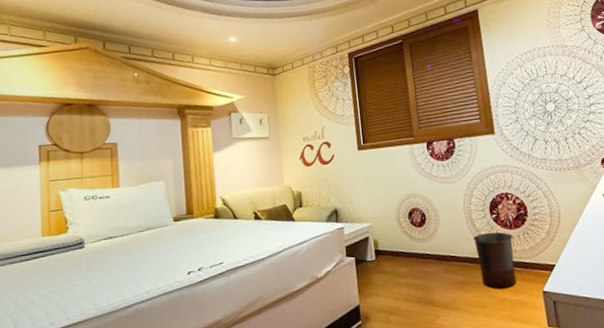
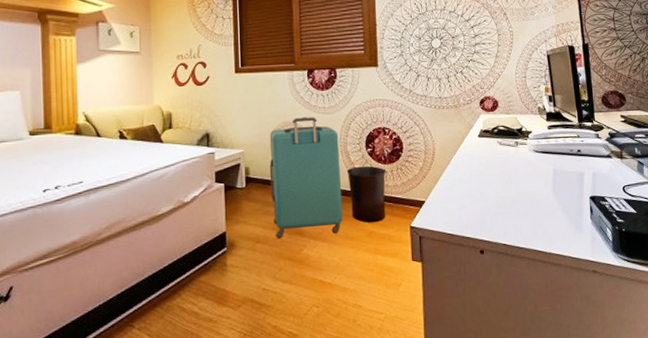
suitcase: none [394,187,474,310] -> present [269,117,343,239]

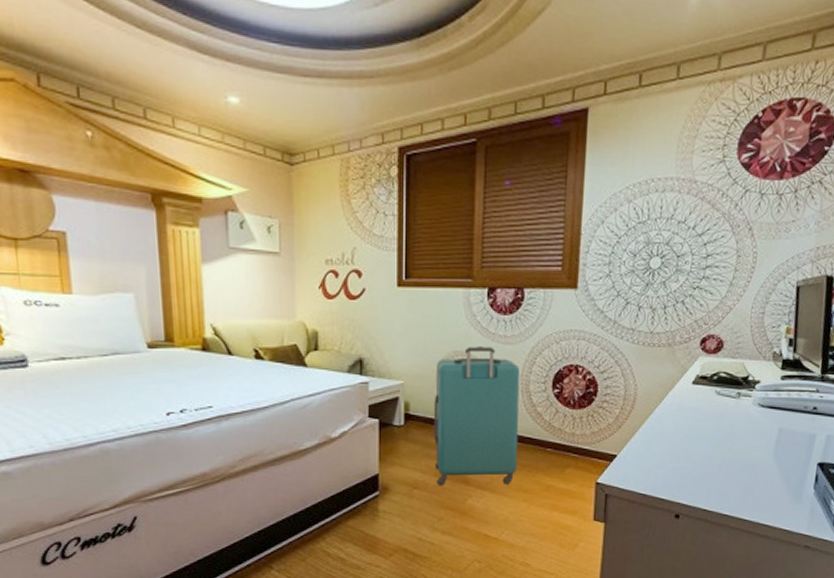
waste bin: present [346,165,387,223] -> none [526,409,575,474]

